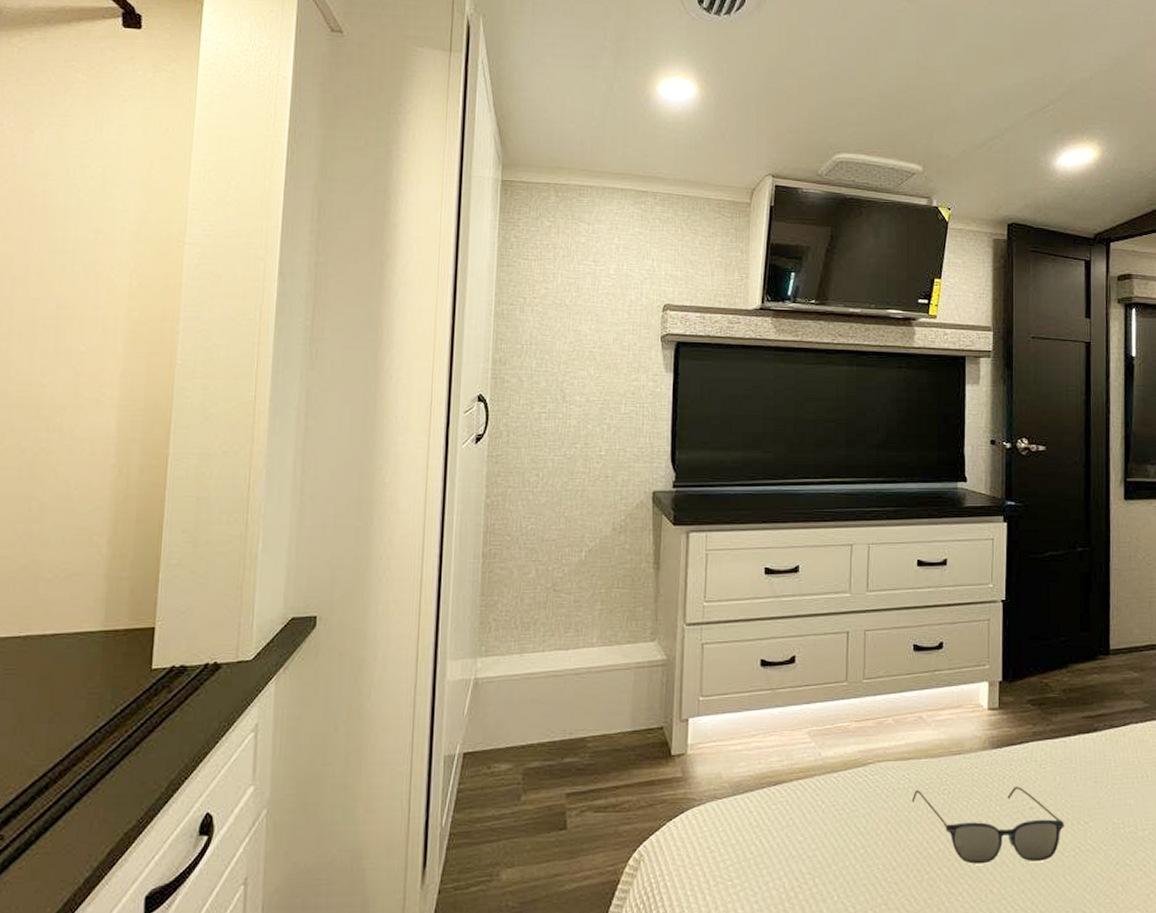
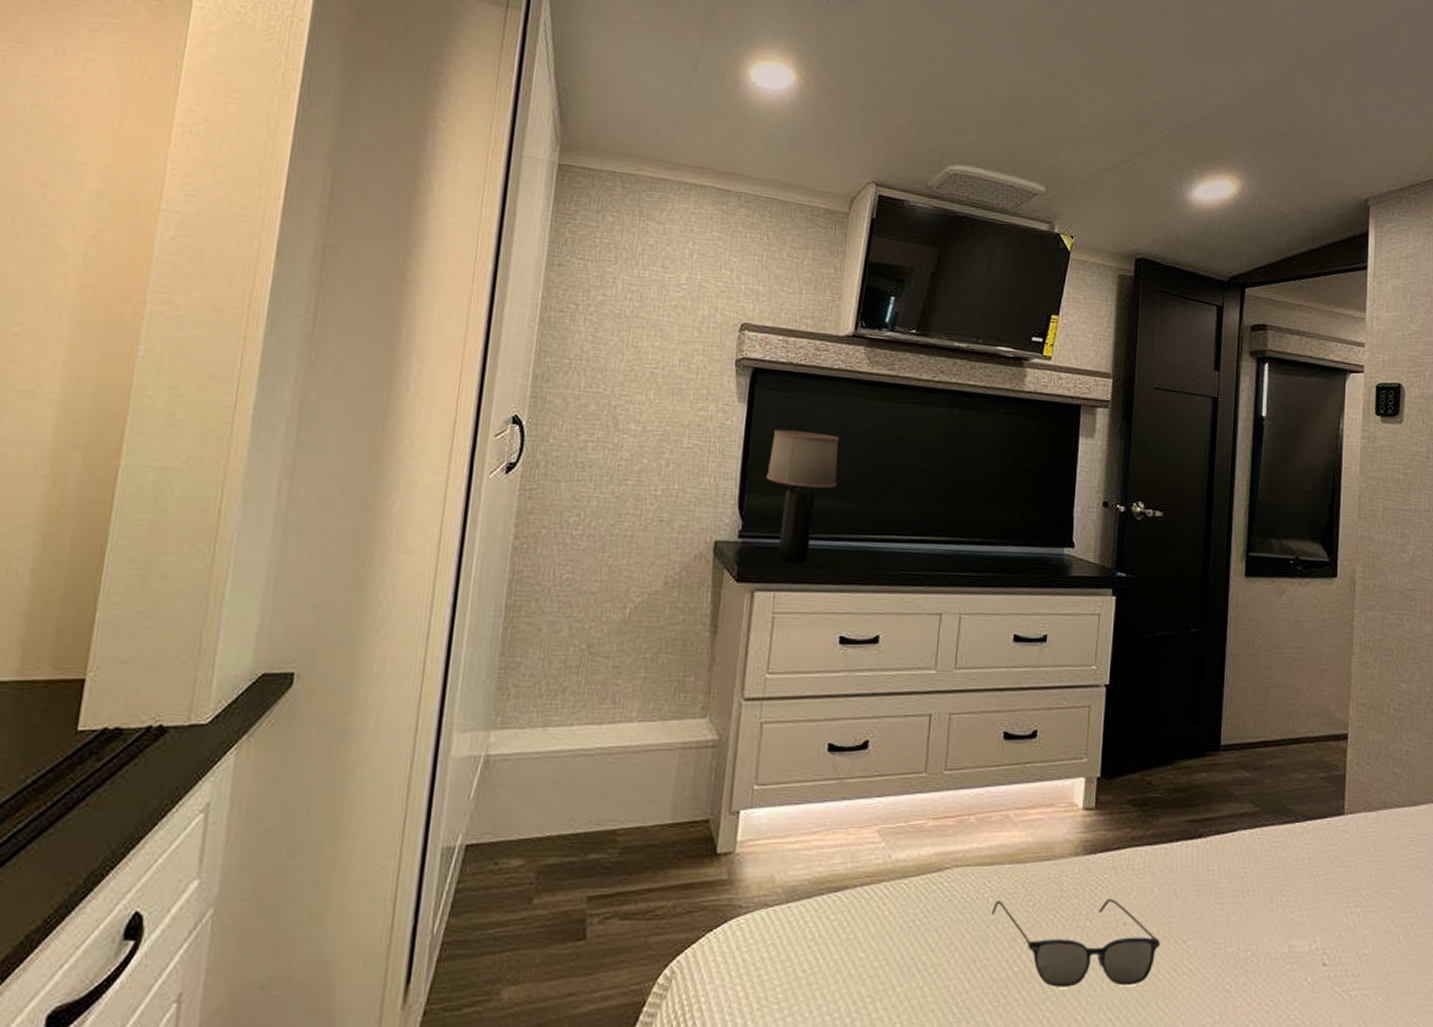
table lamp: none [693,393,755,506] -> present [766,429,839,563]

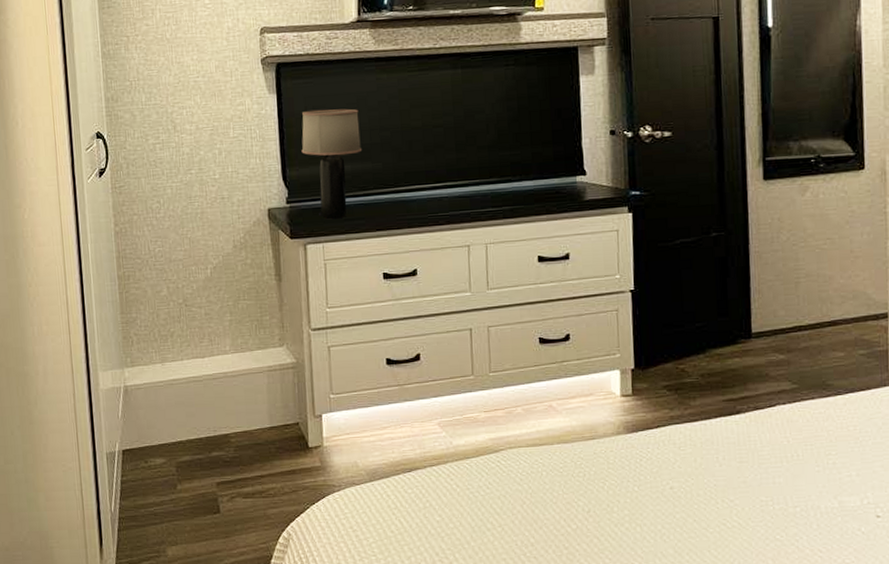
glasses: present [991,899,1160,988] -> none [546,468,707,540]

